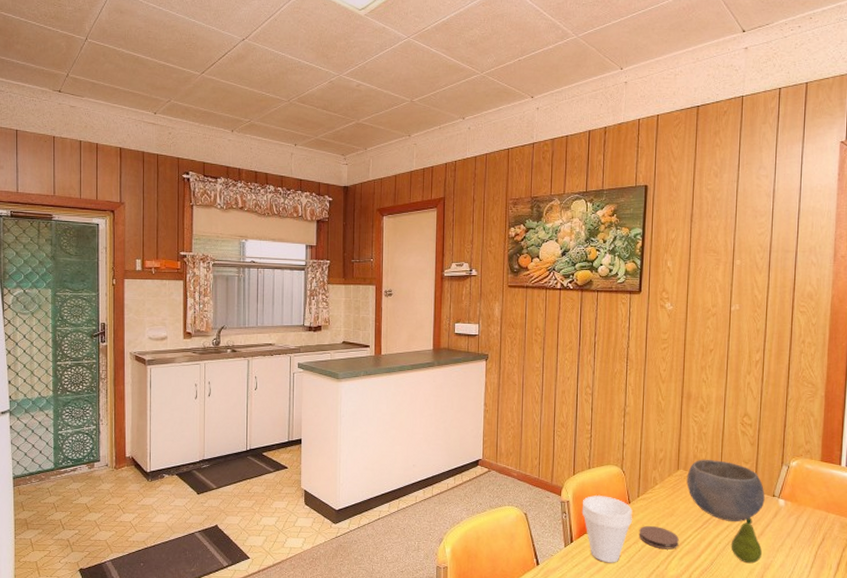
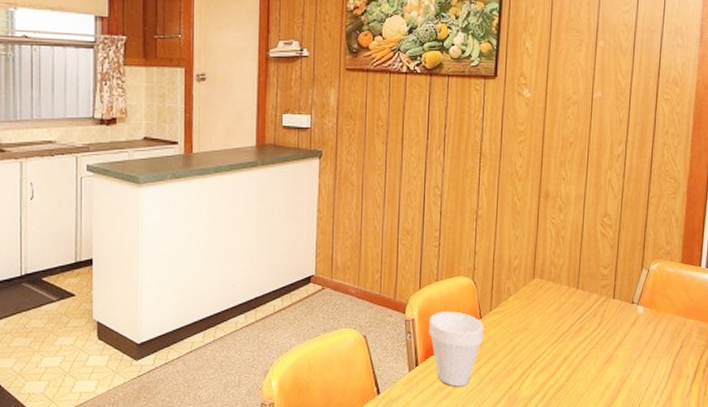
coaster: present [638,525,679,550] -> none [490,342,533,368]
bowl: present [686,459,765,521] -> none [542,265,624,333]
fruit: present [731,518,762,564] -> none [587,328,619,378]

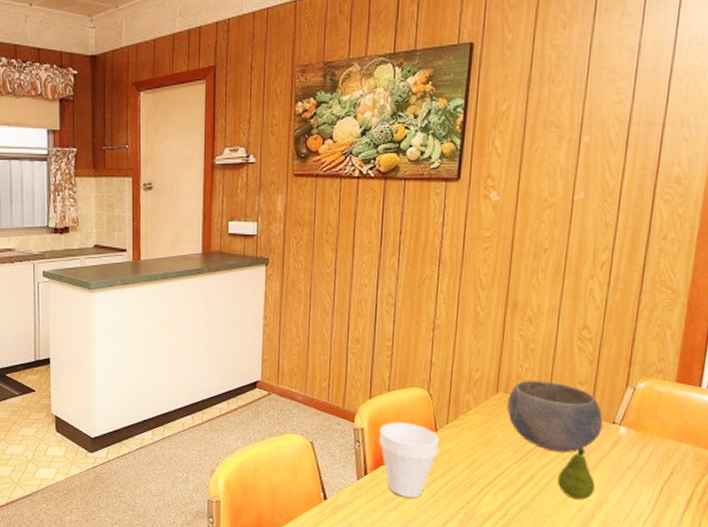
bowl: none [542,265,624,333] -> present [507,380,603,452]
fruit: none [587,328,619,378] -> present [557,448,595,500]

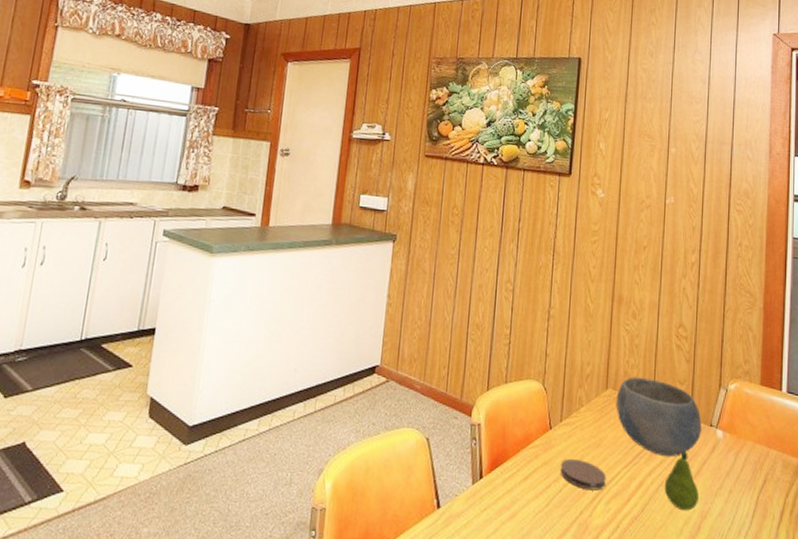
cup: present [378,422,440,498] -> none [494,418,554,507]
coaster: none [446,456,494,484] -> present [560,458,606,491]

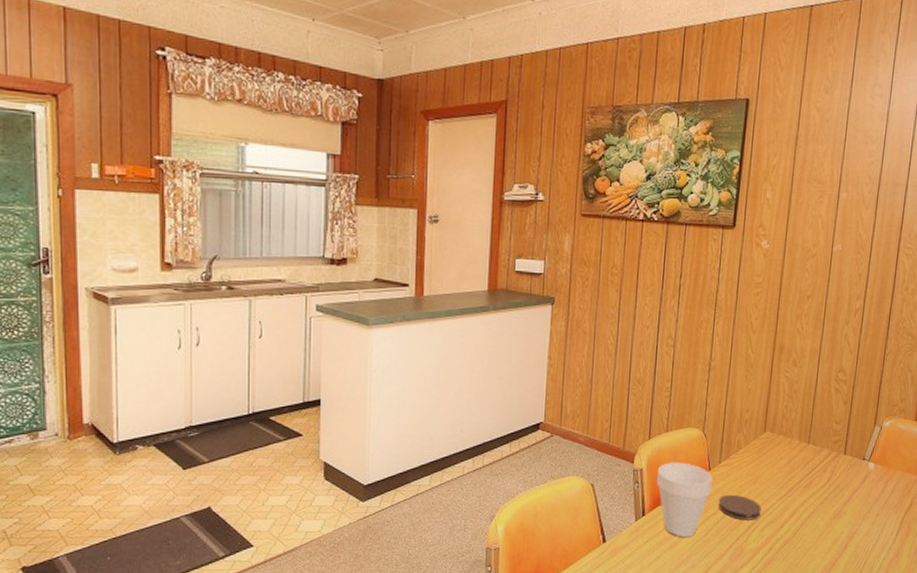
cup: none [494,418,554,507] -> present [656,462,713,537]
bowl: present [616,376,702,456] -> none [773,419,855,488]
fruit: present [664,452,699,511] -> none [815,484,848,533]

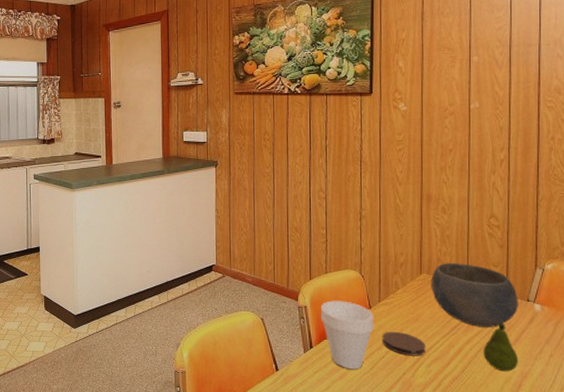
bowl: none [773,419,855,488] -> present [431,262,518,327]
fruit: none [815,484,848,533] -> present [483,324,518,372]

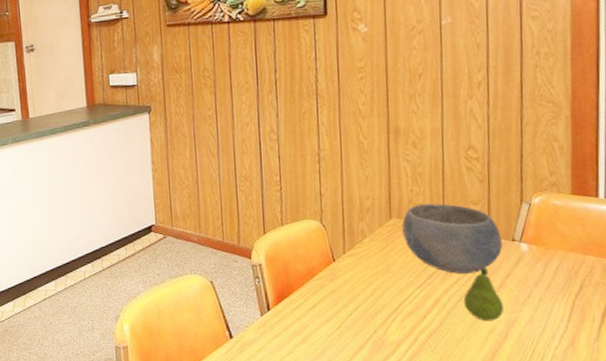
cup: present [320,301,374,370] -> none [277,255,339,331]
coaster: present [382,331,426,356] -> none [348,285,398,312]

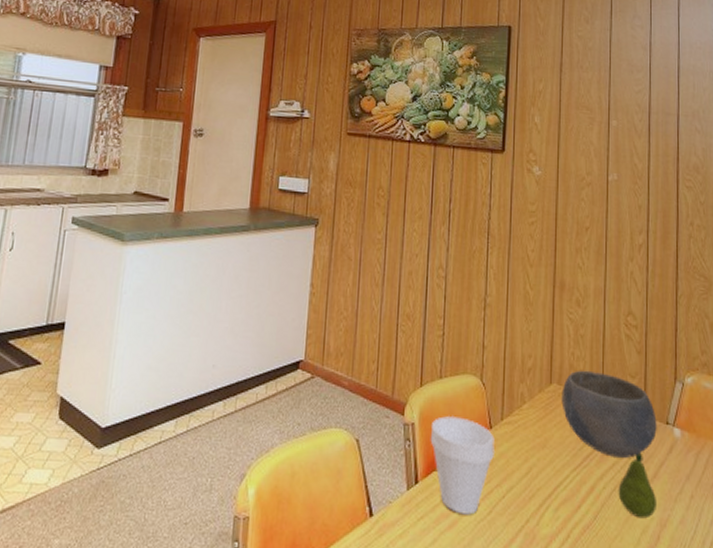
cup: none [277,255,339,331] -> present [430,416,495,515]

